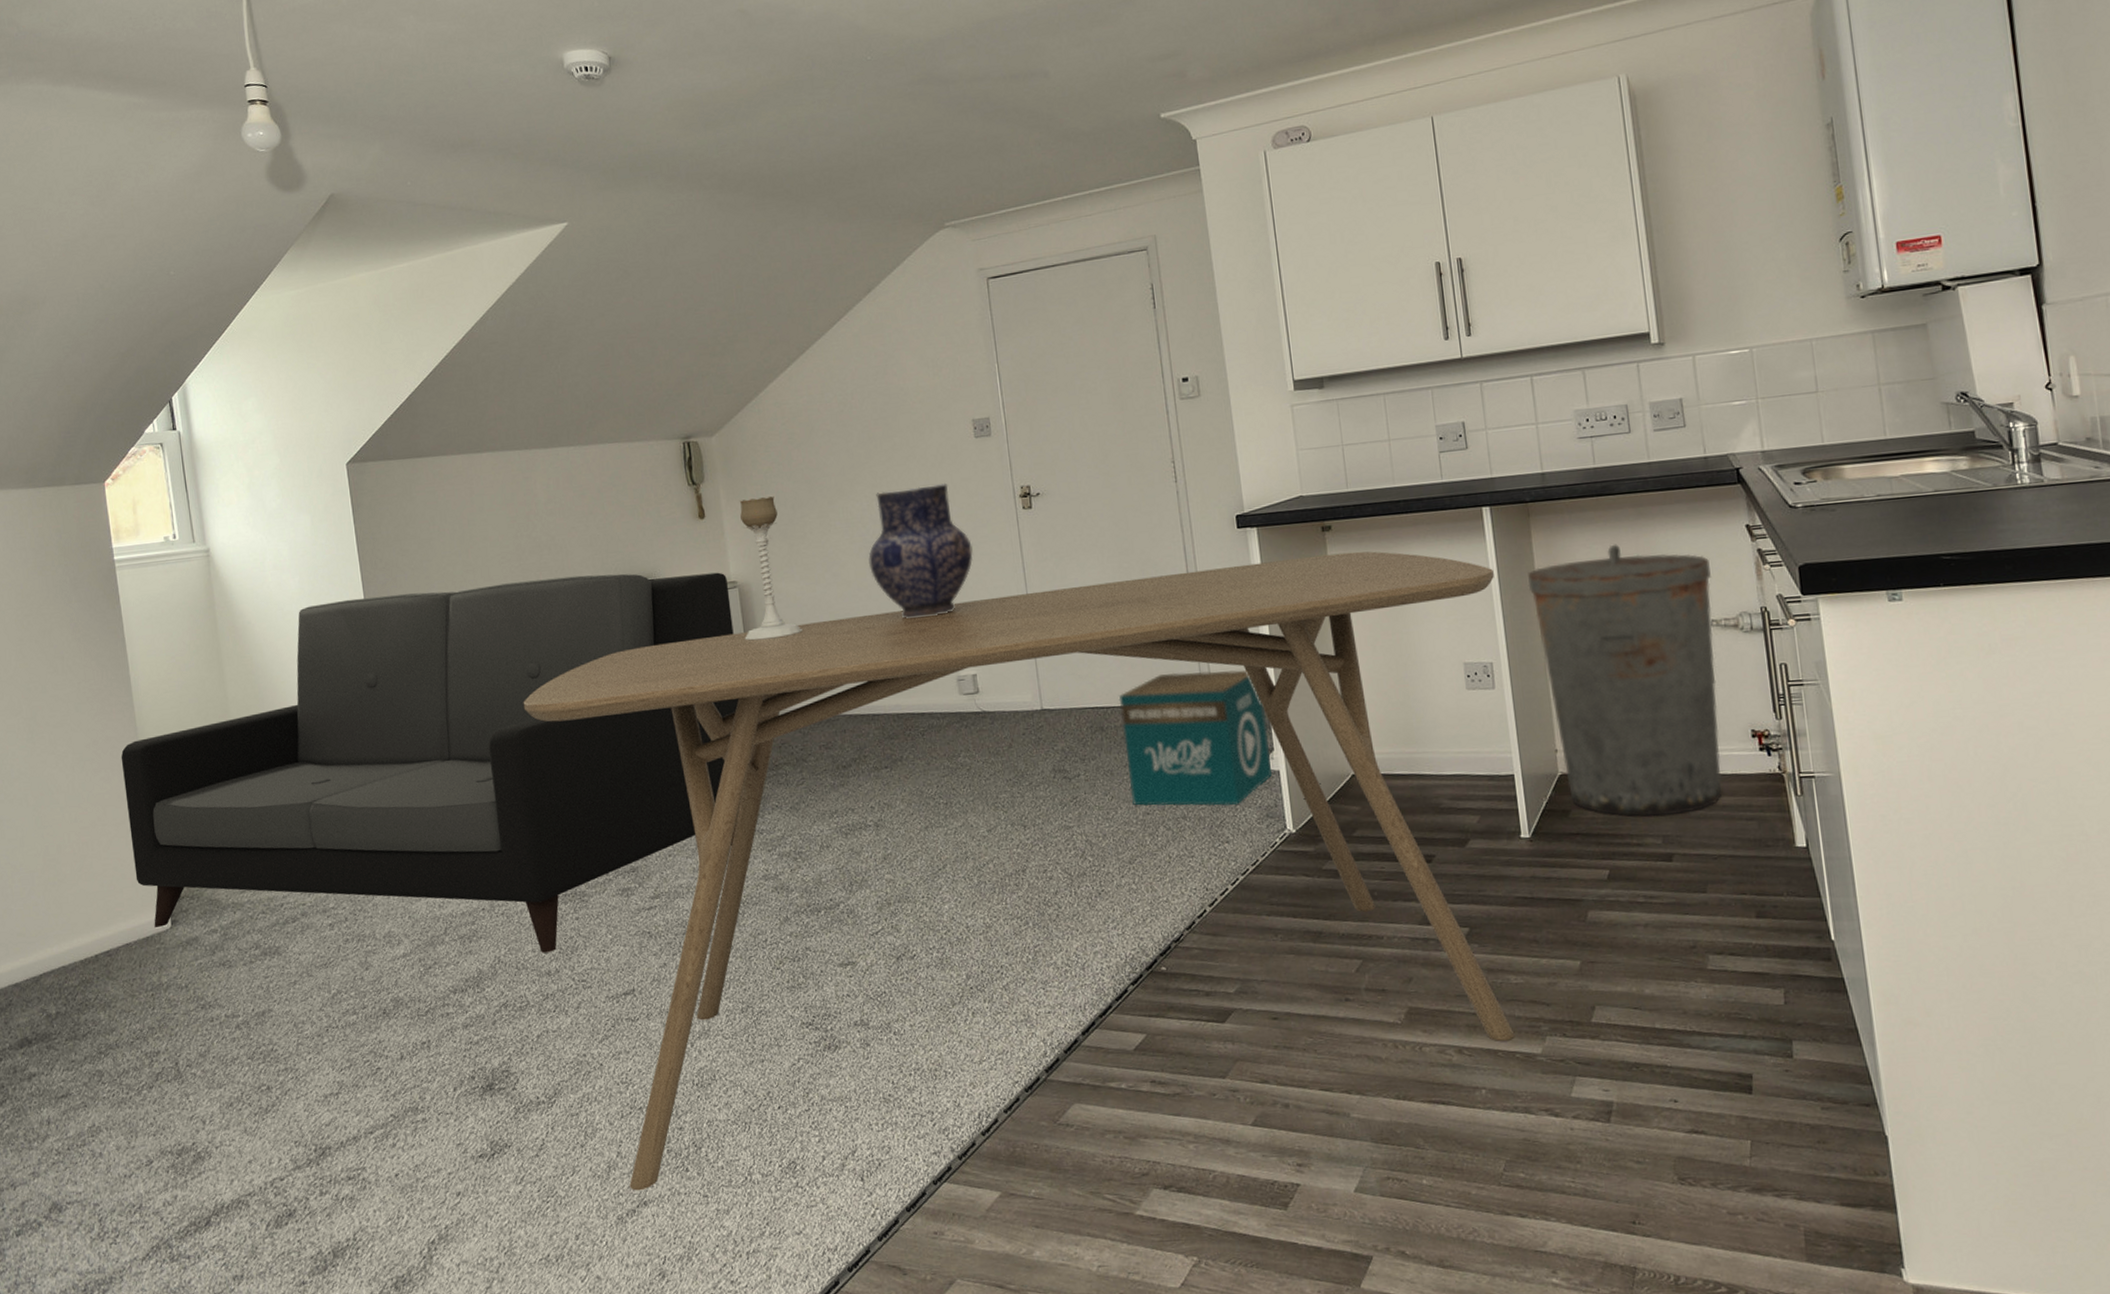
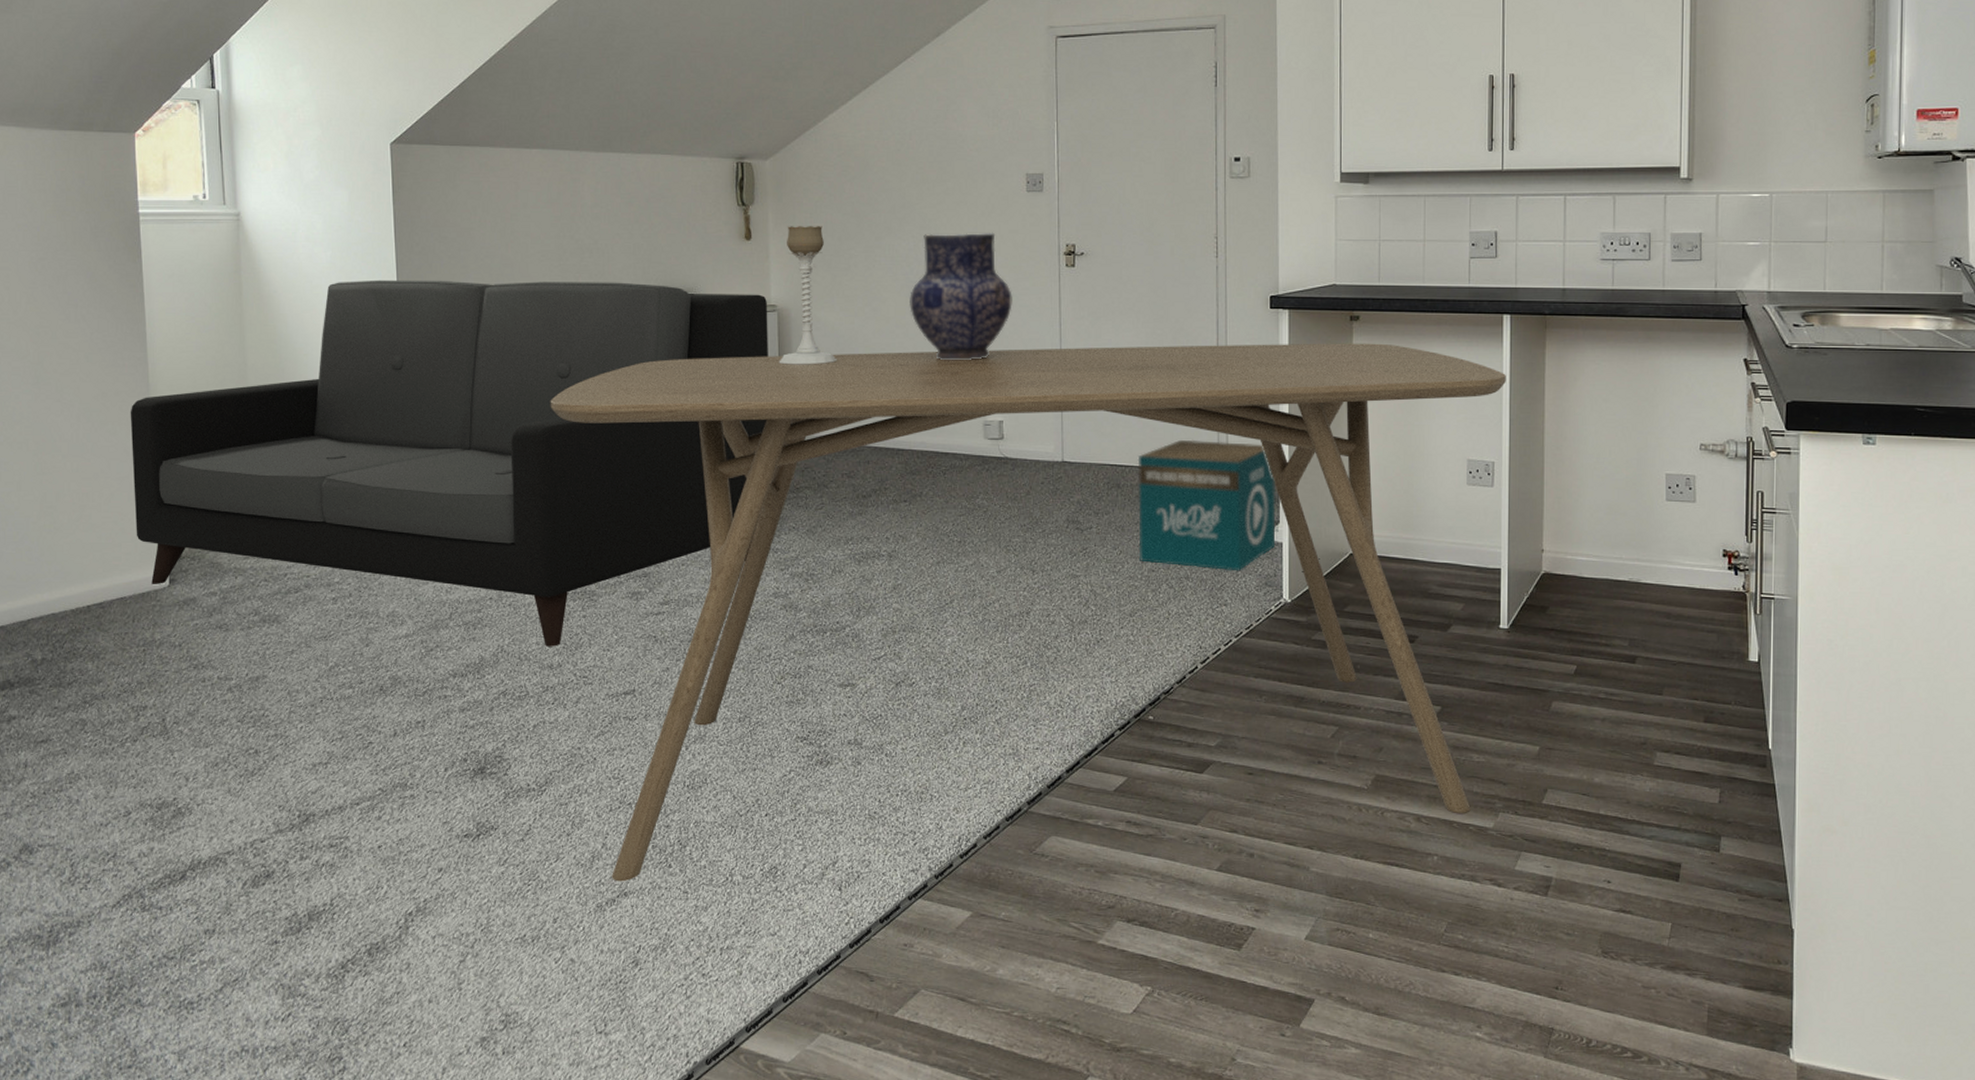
trash can: present [1528,544,1722,817] -> none [1536,363,1706,621]

